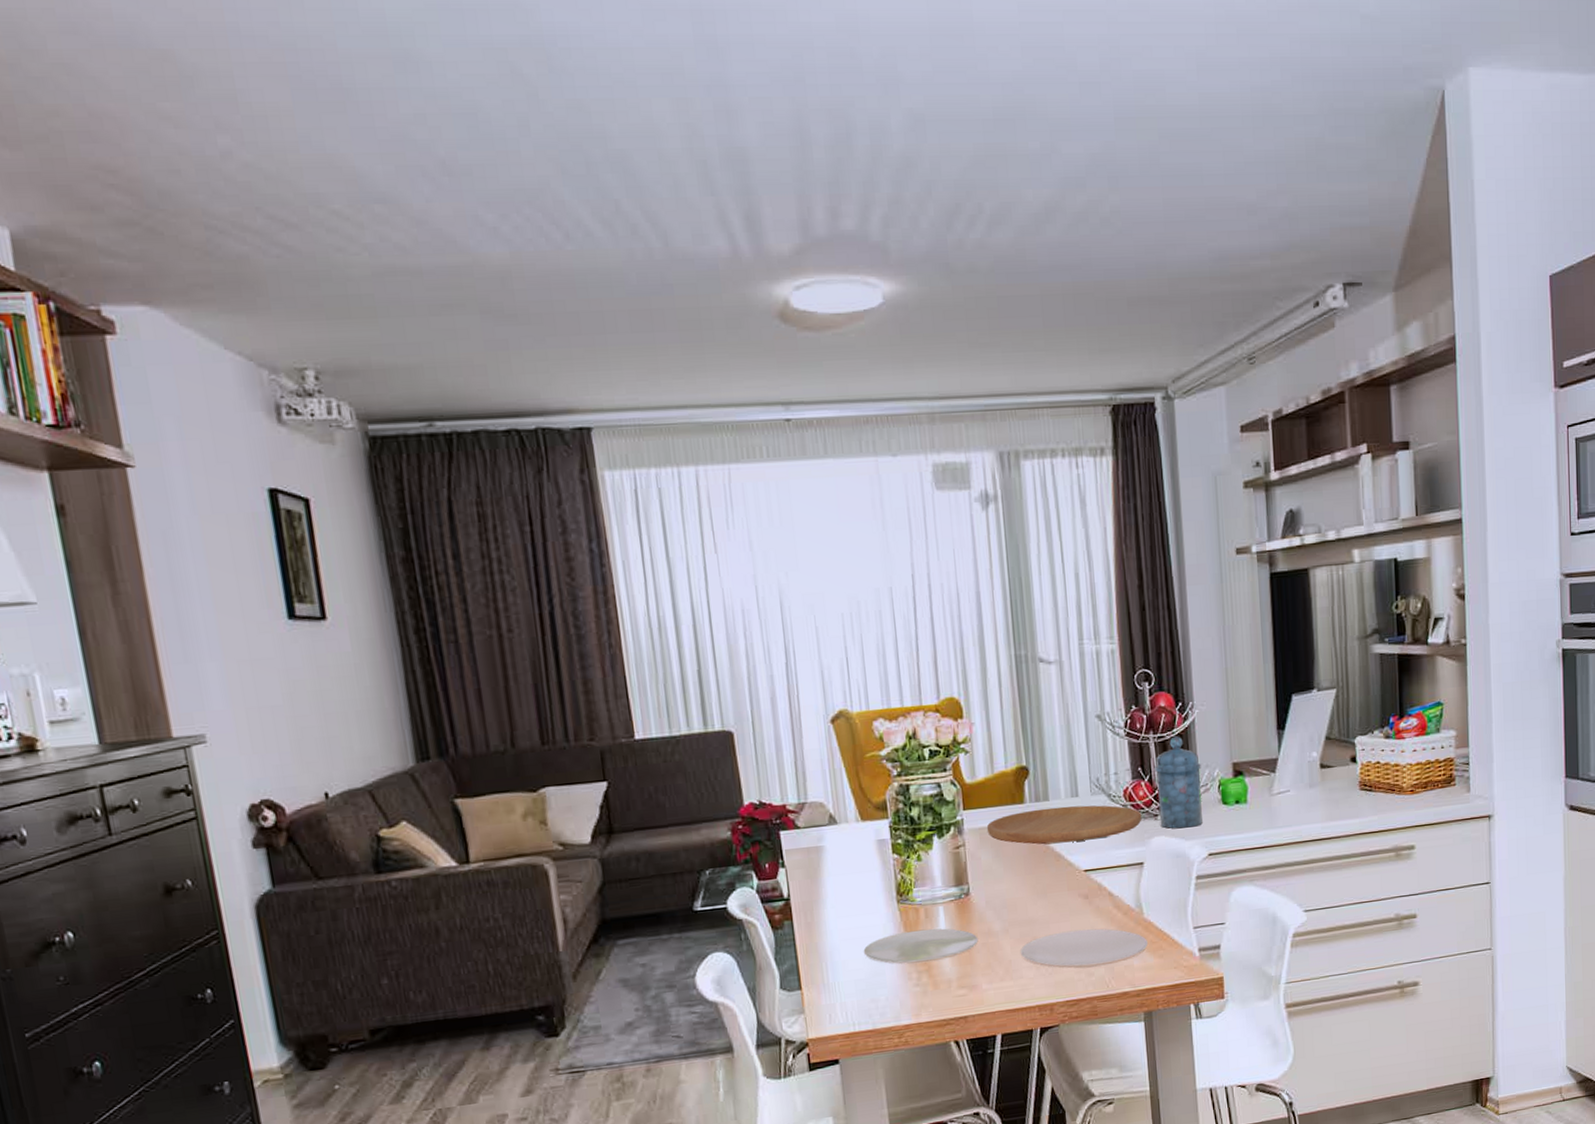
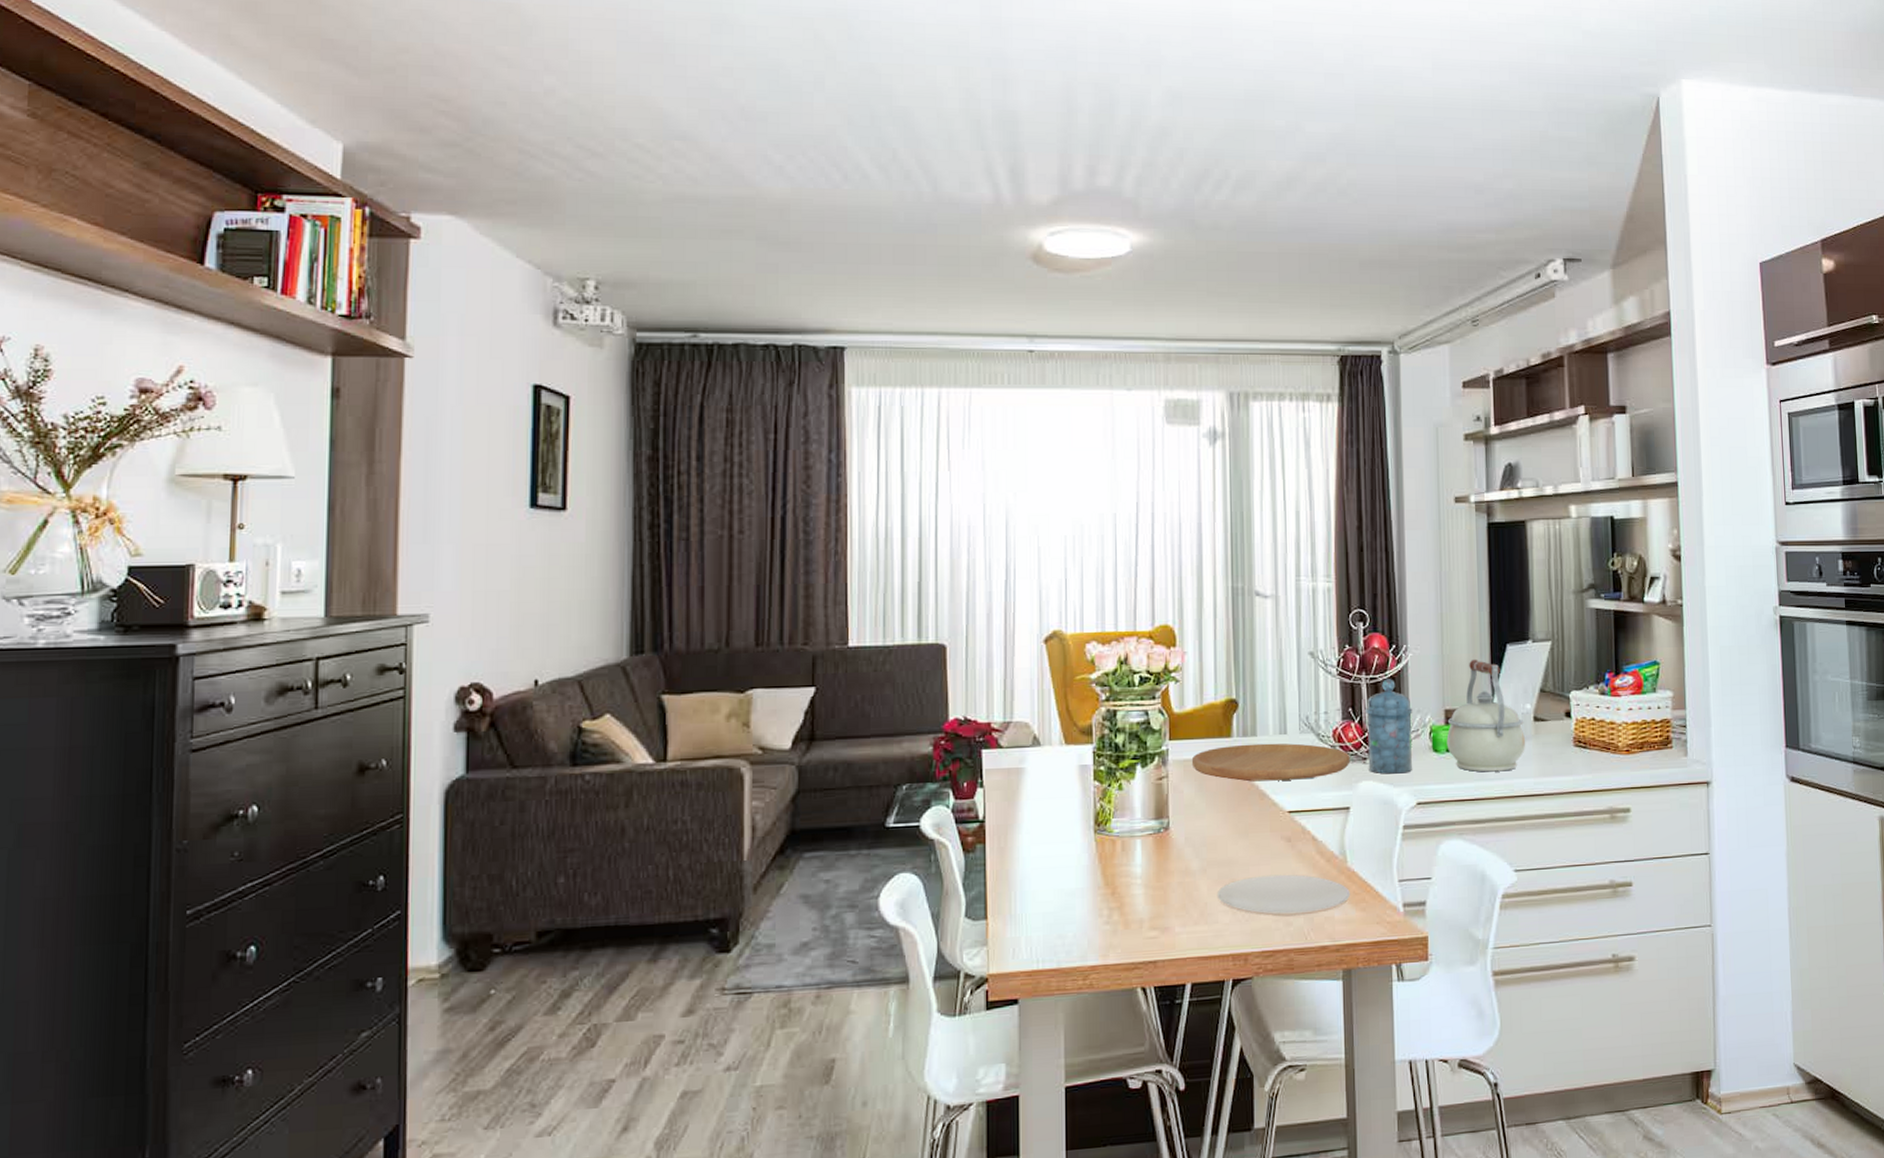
plate: present [863,928,978,965] -> none [1055,862,1174,900]
kettle: none [1235,711,1313,821] -> present [1446,659,1526,772]

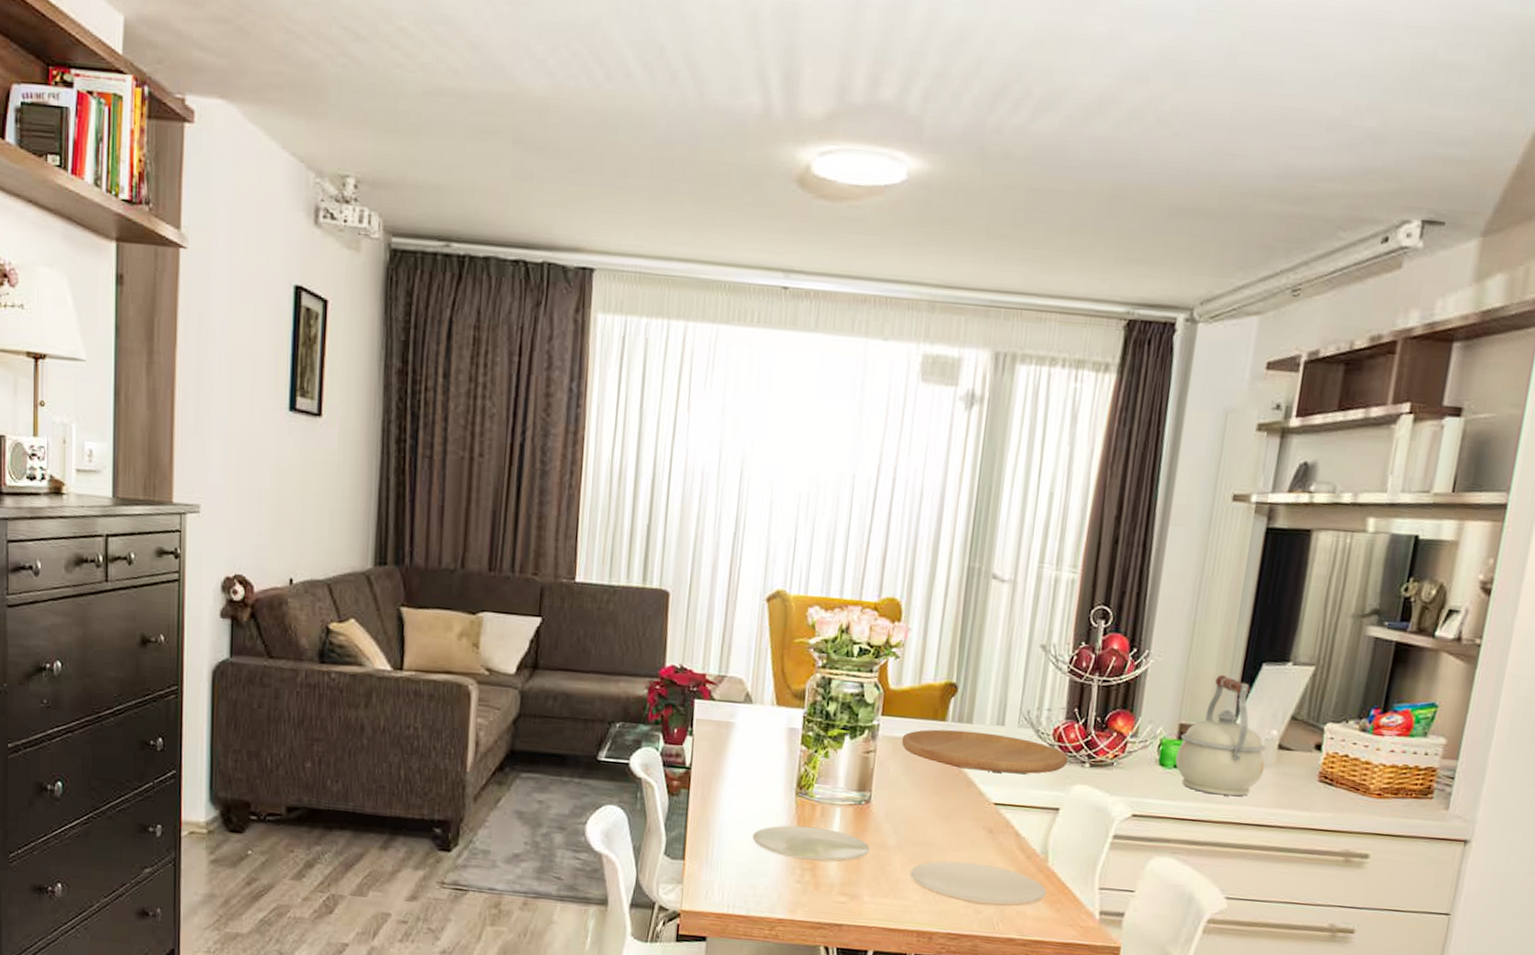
plate: none [1055,862,1174,900] -> present [752,825,870,863]
canister: present [1366,678,1413,774] -> none [1086,683,1145,783]

